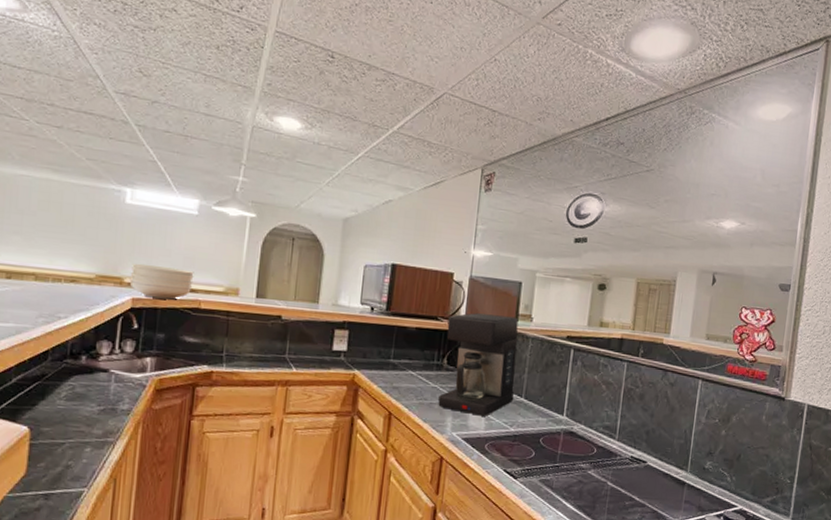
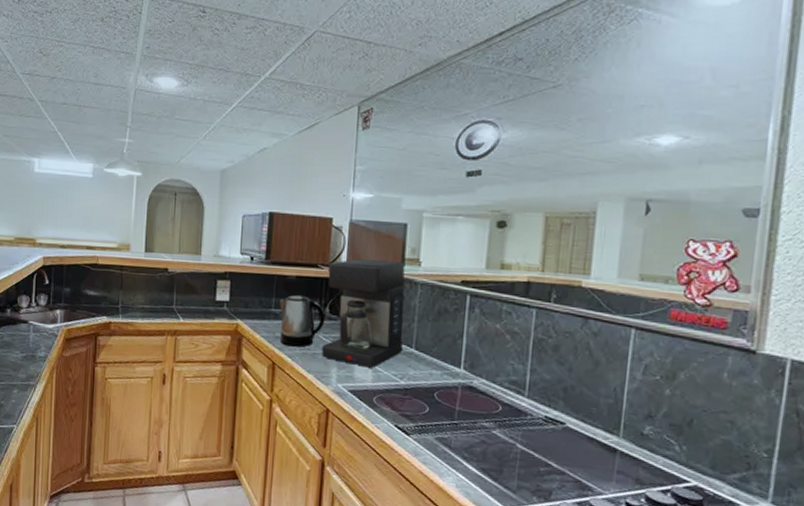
bowl: present [129,262,194,300] -> none [40,225,92,257]
kettle: none [398,345,443,397] -> present [280,294,326,347]

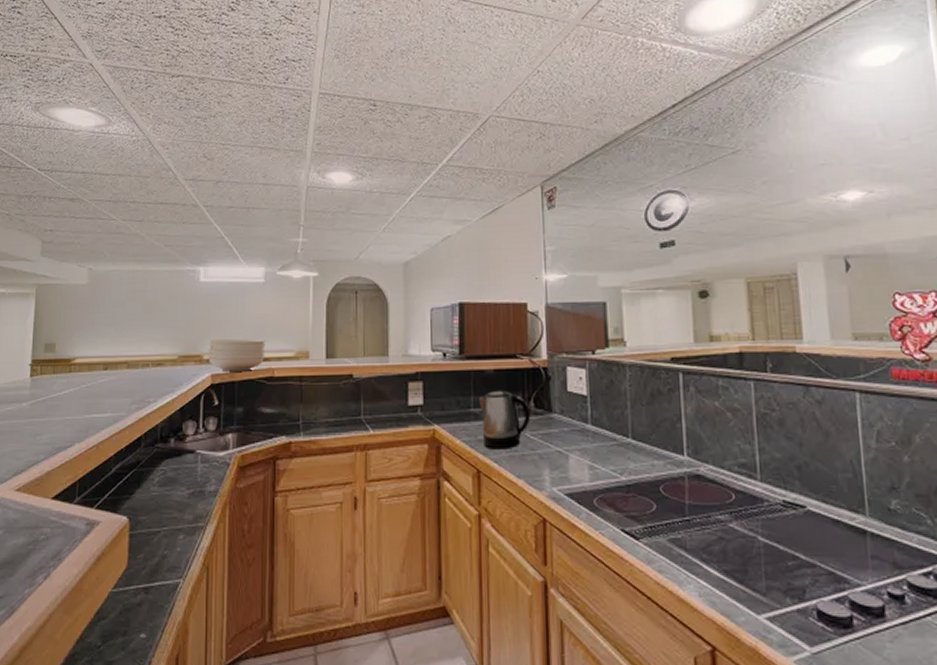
bowl: none [40,225,92,257] -> present [208,338,266,372]
coffee maker: present [322,259,405,368] -> none [528,343,620,465]

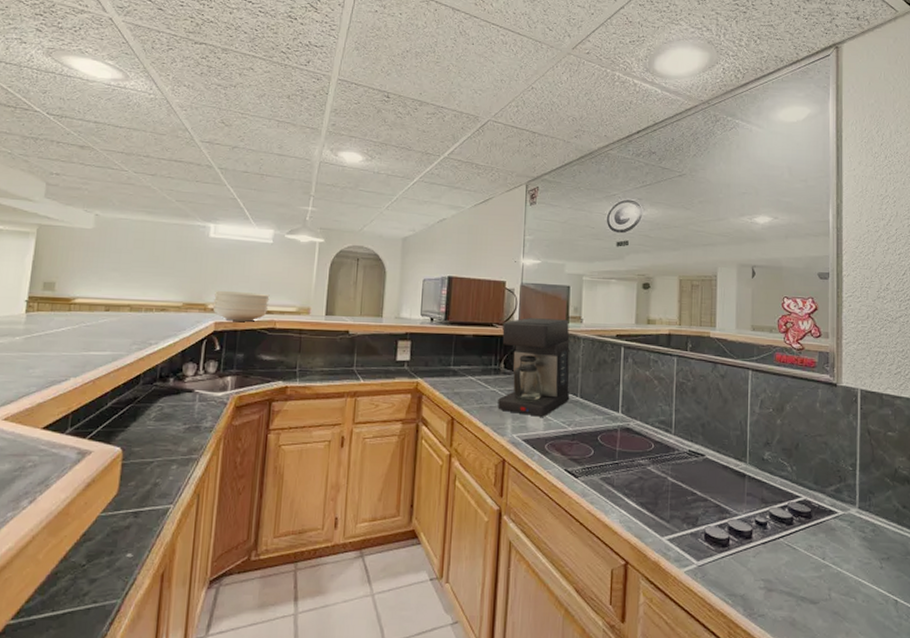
kettle: present [479,390,531,450] -> none [458,352,501,402]
coffee maker: none [528,343,620,465] -> present [498,318,570,417]

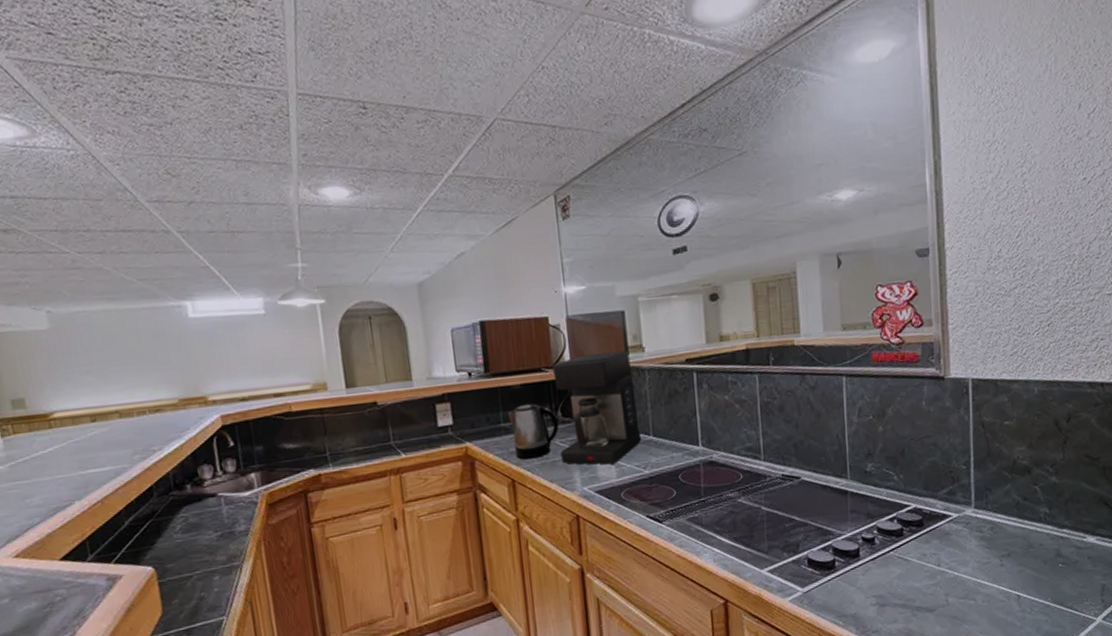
bowl: present [212,290,270,322] -> none [212,374,278,412]
kettle: none [458,352,501,402] -> present [508,403,559,460]

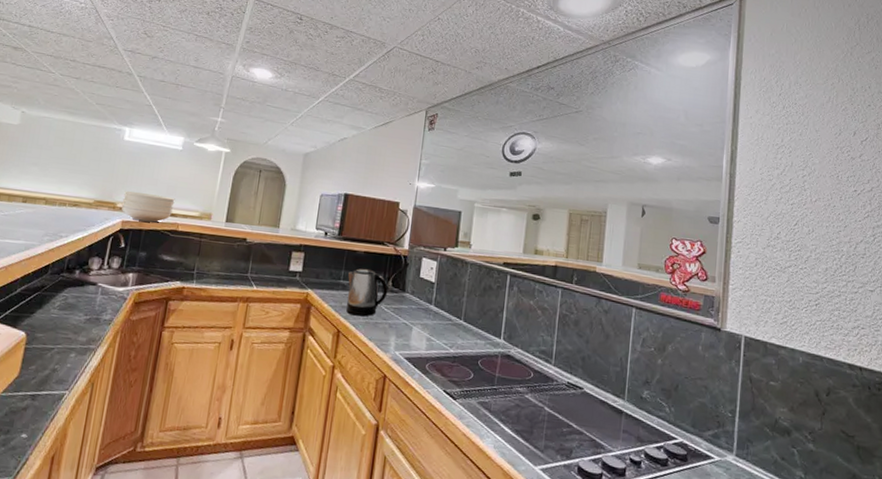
bowl: none [212,374,278,412] -> present [121,190,175,223]
coffee maker: present [553,350,642,465] -> none [383,239,458,337]

